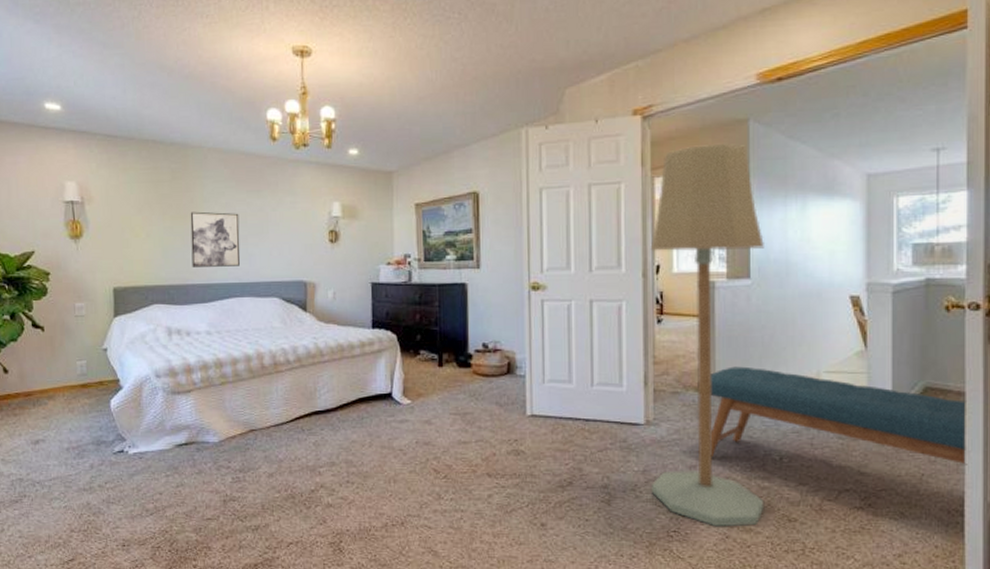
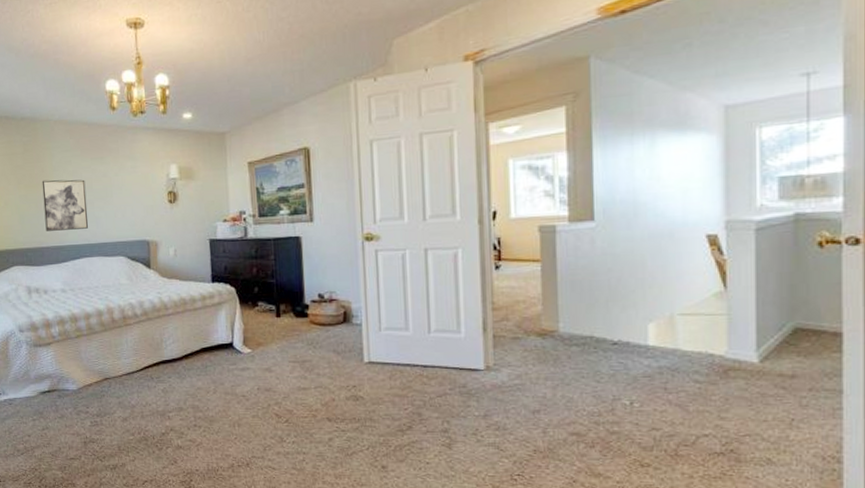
floor lamp: present [650,143,765,527] -> none [486,82,614,472]
bench: present [698,366,968,465] -> none [539,310,846,410]

